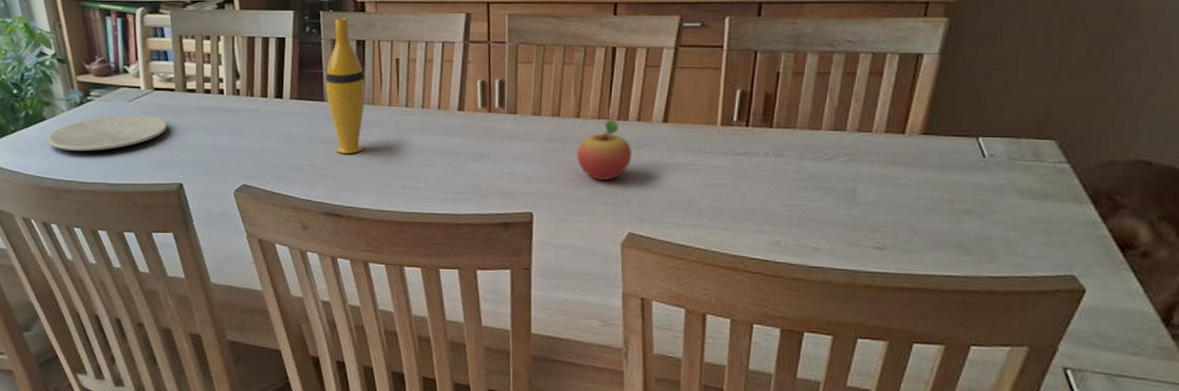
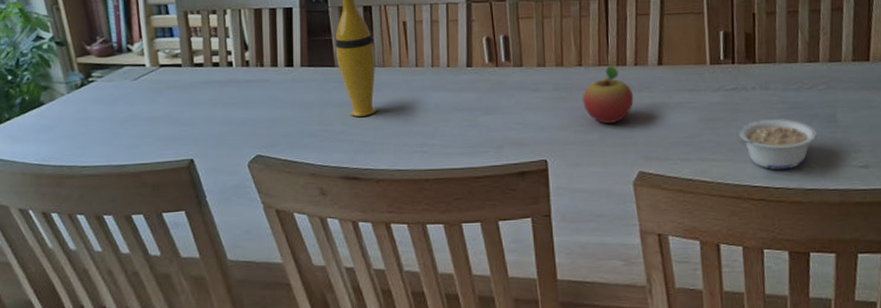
plate: present [47,115,168,152] -> none [45,92,175,135]
legume: none [741,188,831,244] -> present [738,118,817,170]

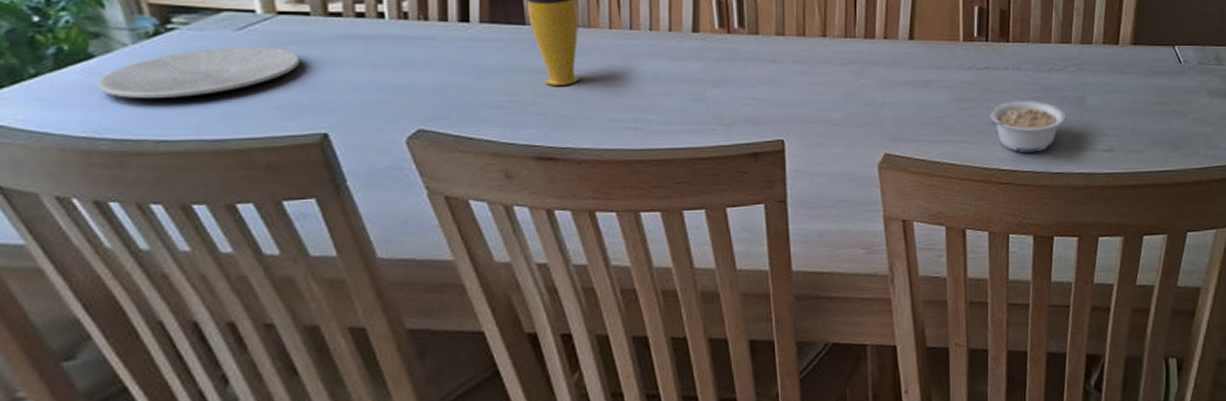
plate: none [45,92,175,135] -> present [97,47,301,99]
fruit: present [581,65,634,124] -> none [825,37,882,101]

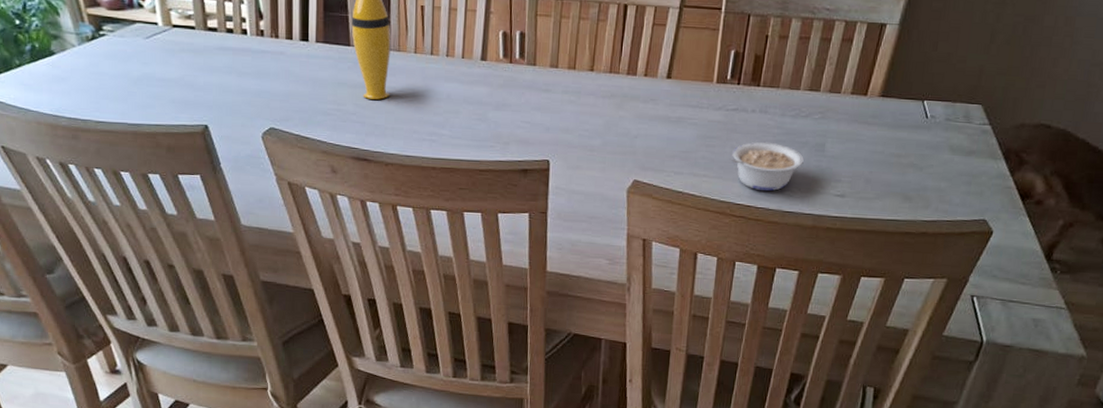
plate: present [97,47,301,99] -> none [58,52,189,89]

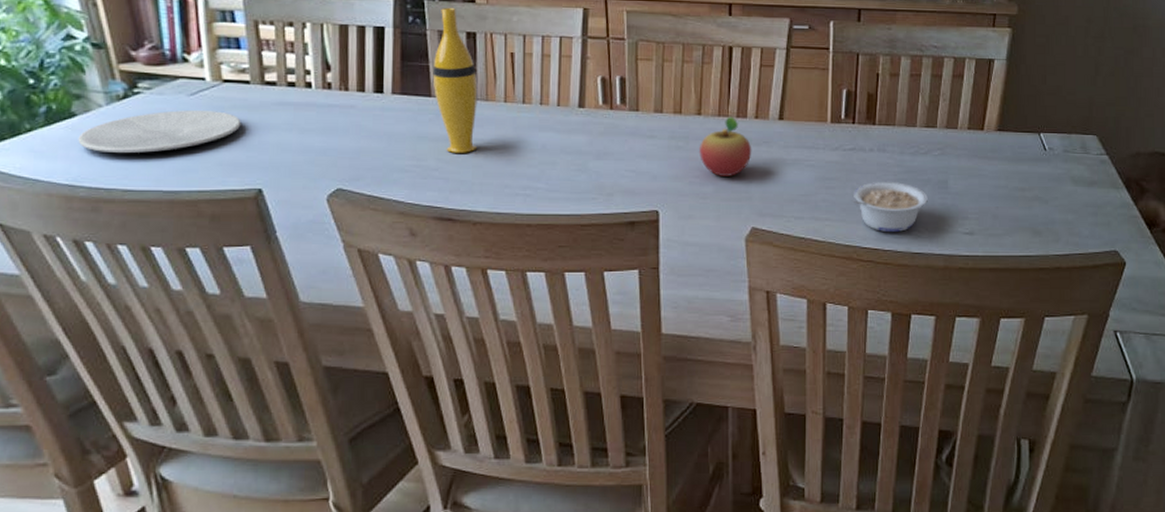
plate: none [58,52,189,89] -> present [78,110,241,154]
fruit: none [589,73,639,131] -> present [698,116,752,176]

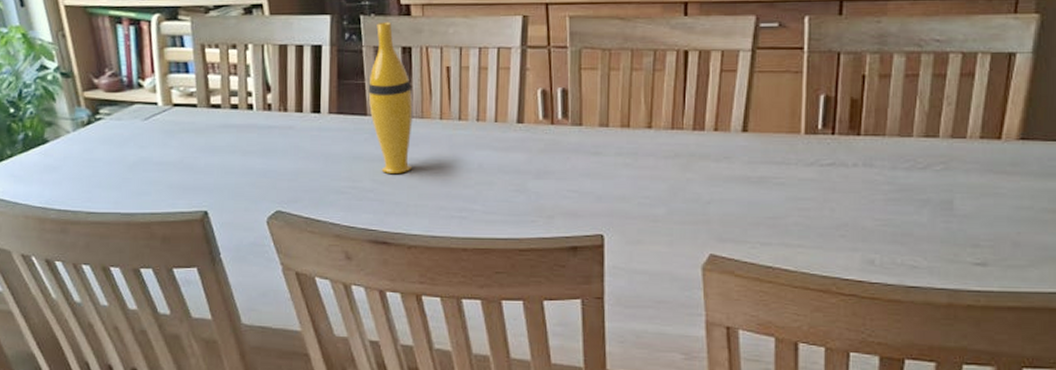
plate: present [78,110,241,154] -> none [49,135,189,178]
fruit: present [698,116,752,176] -> none [648,129,711,197]
legume: present [852,181,928,233] -> none [831,201,927,262]

